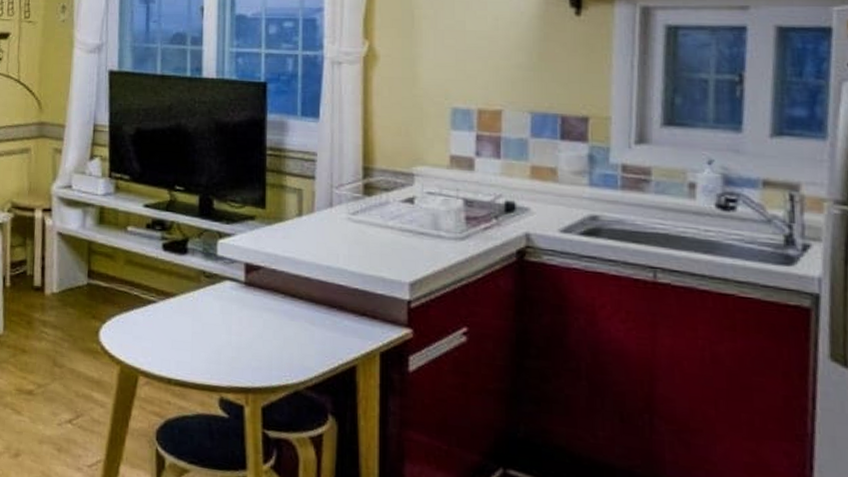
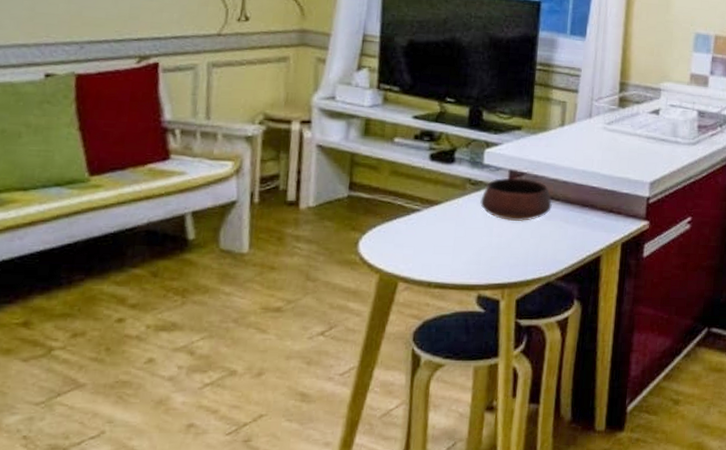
bowl: none [216,270,294,321] -> present [480,177,552,222]

